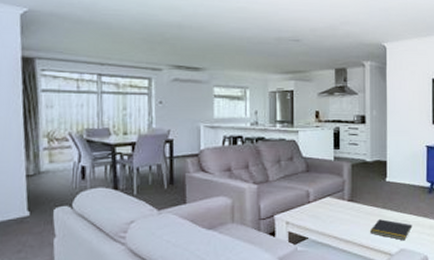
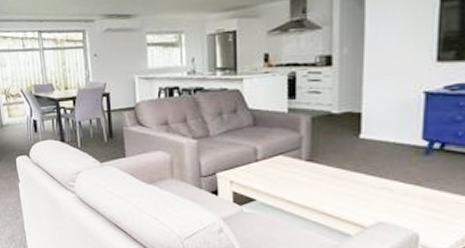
notepad: present [369,219,413,241] -> none [334,184,397,212]

